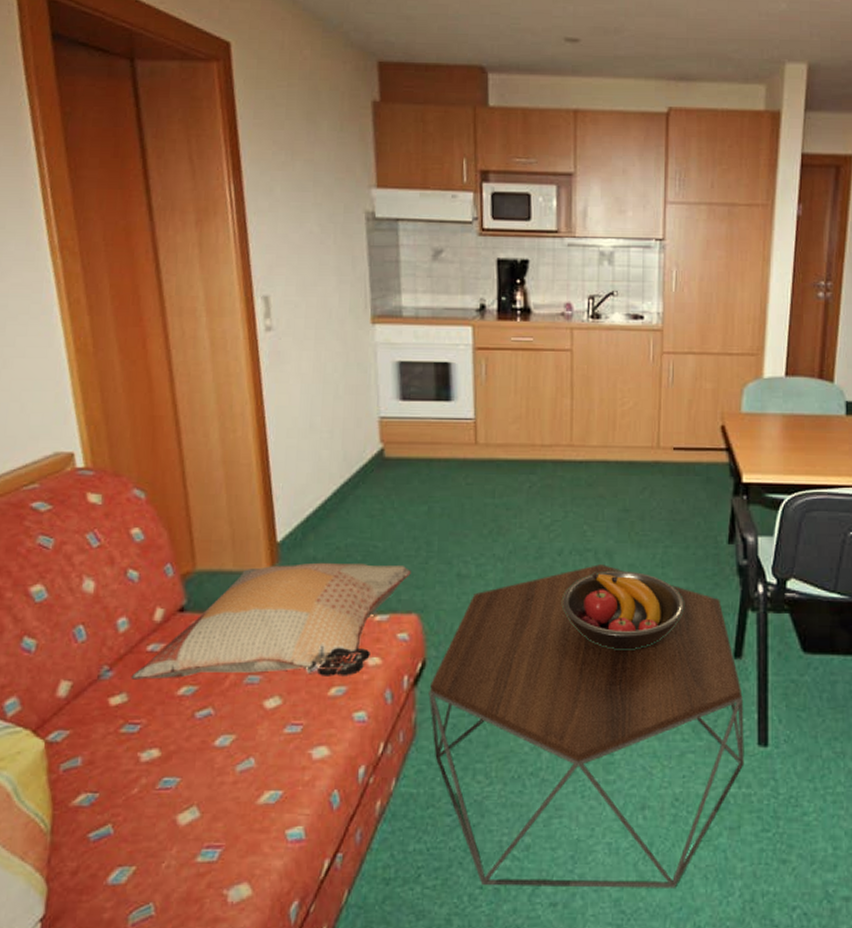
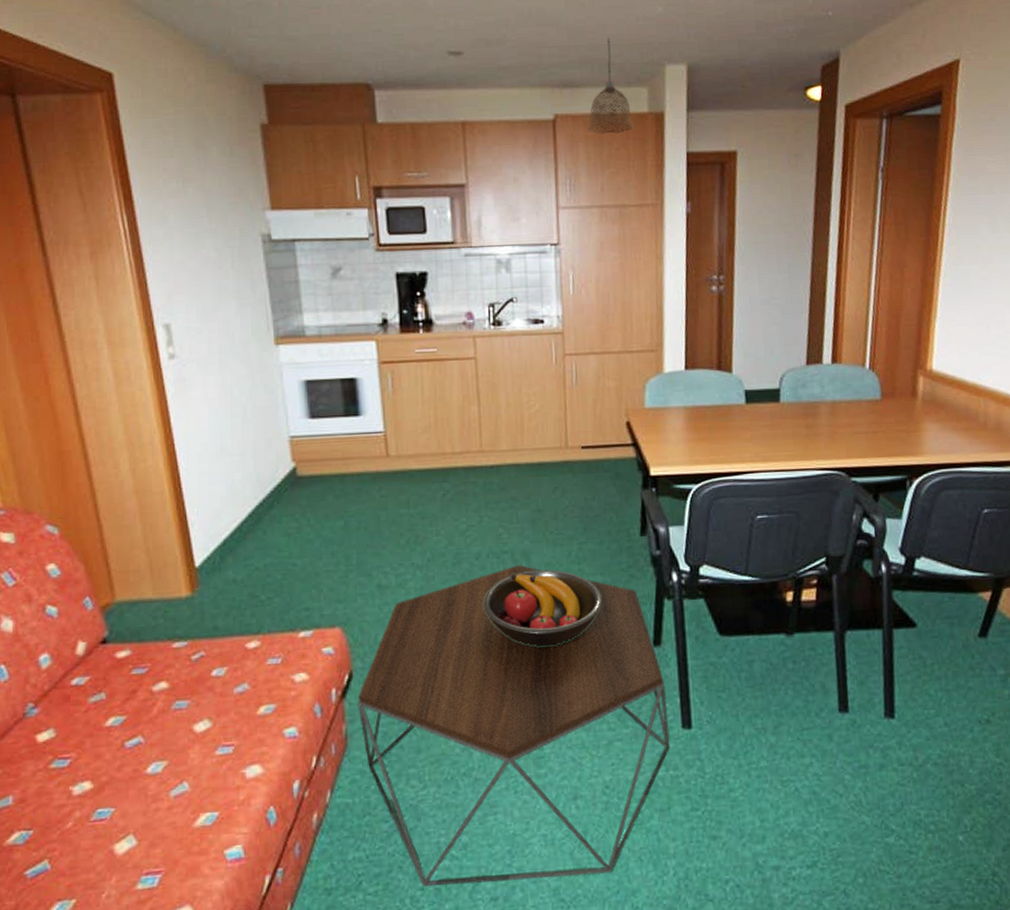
decorative pillow: present [131,562,411,680] -> none [57,581,332,715]
pendant lamp: none [702,32,749,130] -> present [588,38,634,134]

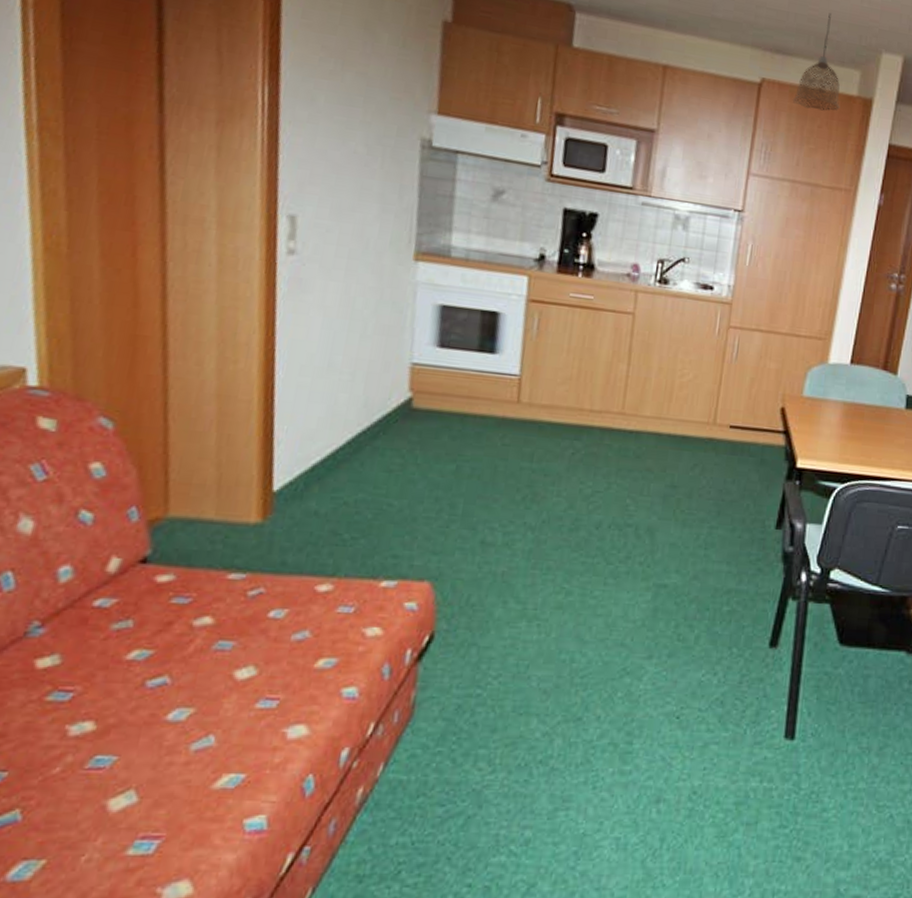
coffee table: present [357,565,670,887] -> none [432,541,774,887]
fruit bowl: present [483,569,602,647] -> none [594,549,724,633]

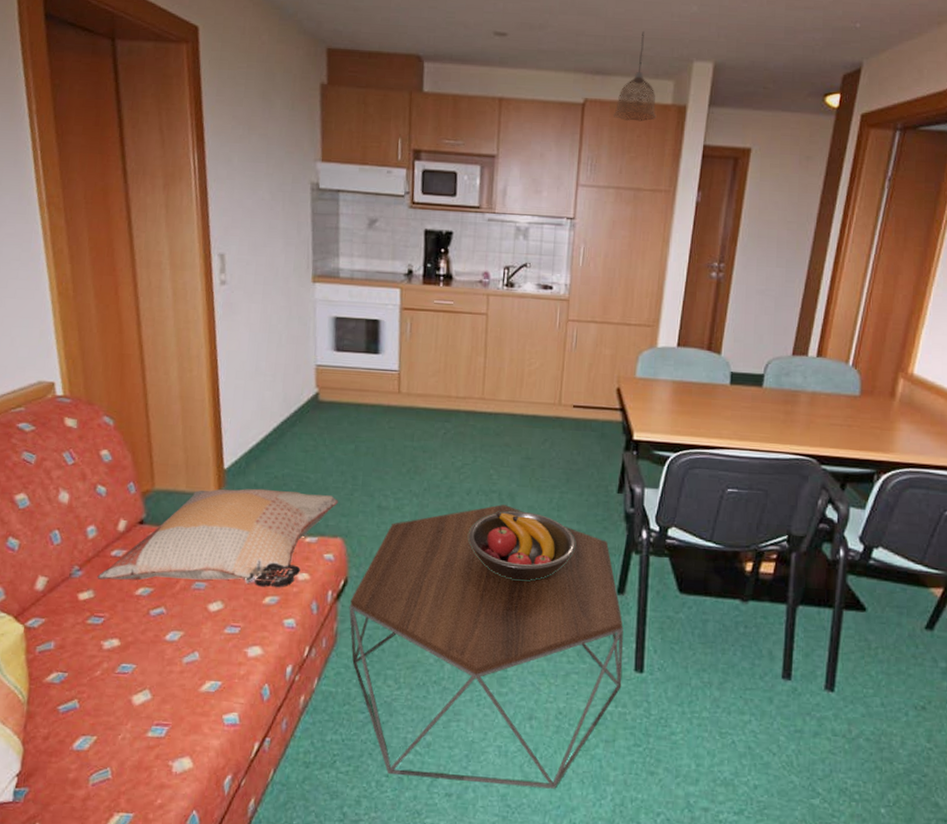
decorative pillow: none [67,517,429,647] -> present [97,488,338,588]
coffee table: none [432,541,774,887] -> present [349,504,623,789]
fruit bowl: none [594,549,724,633] -> present [468,511,575,581]

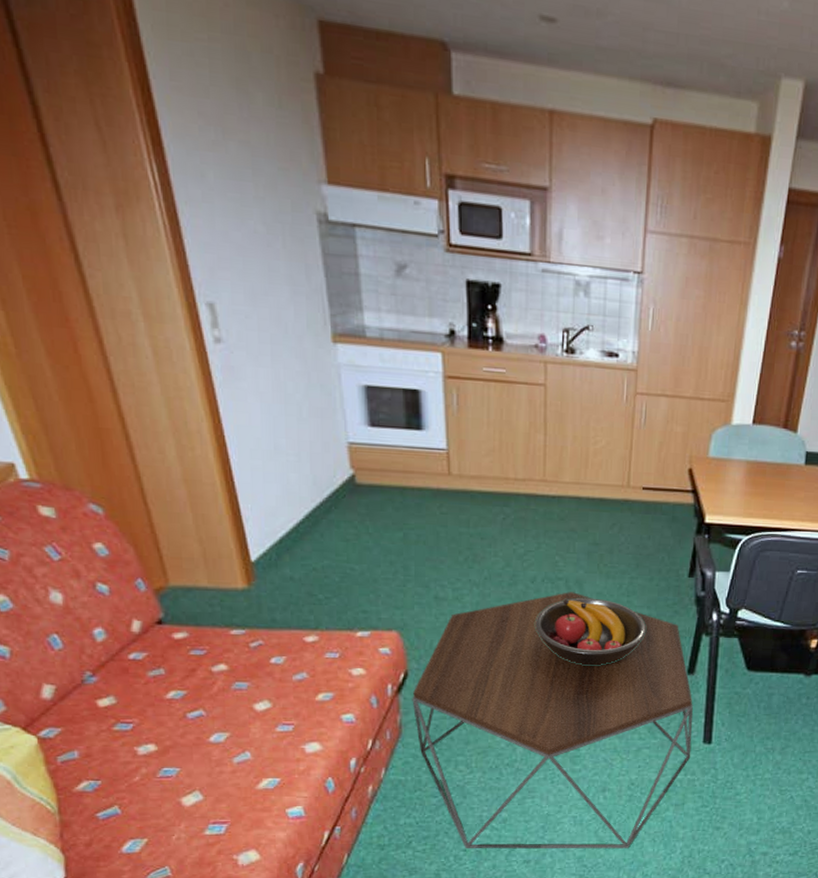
decorative pillow: present [97,488,338,588] -> none [116,582,389,685]
pendant lamp: present [614,31,657,122] -> none [688,31,737,154]

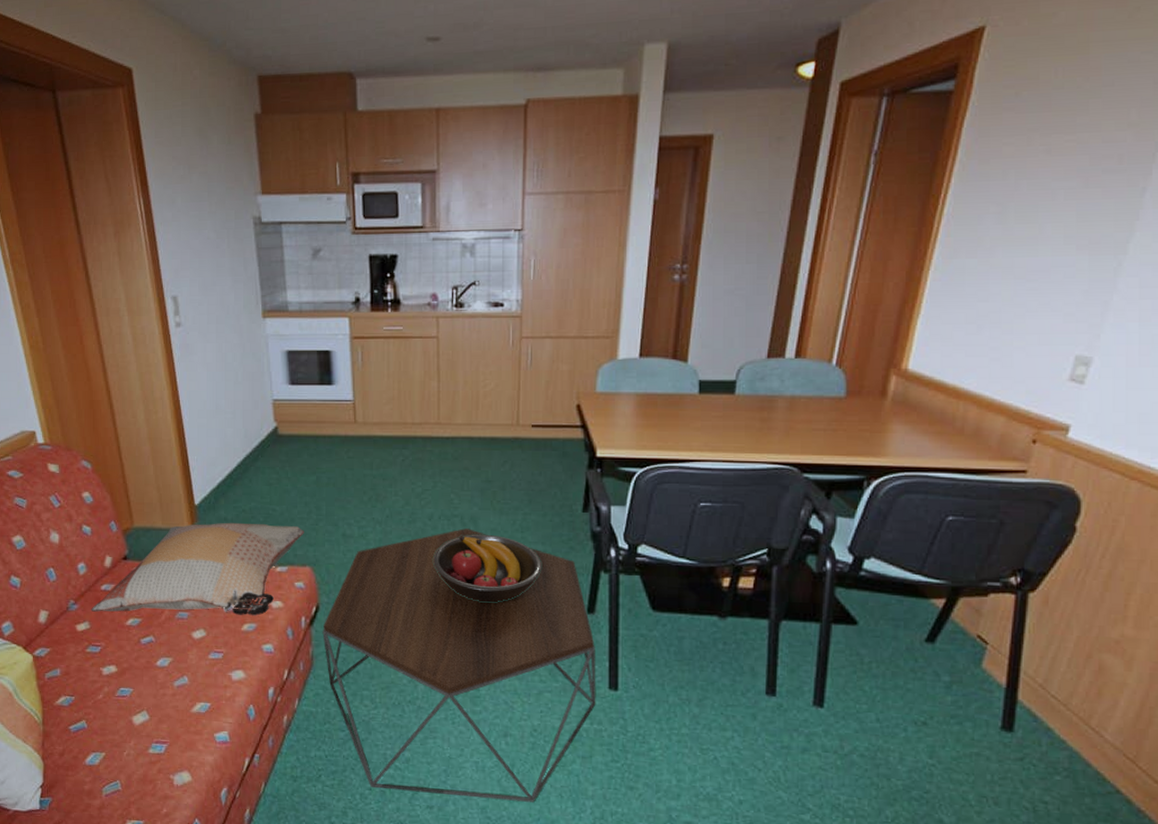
decorative pillow: none [116,582,389,685] -> present [91,522,304,616]

